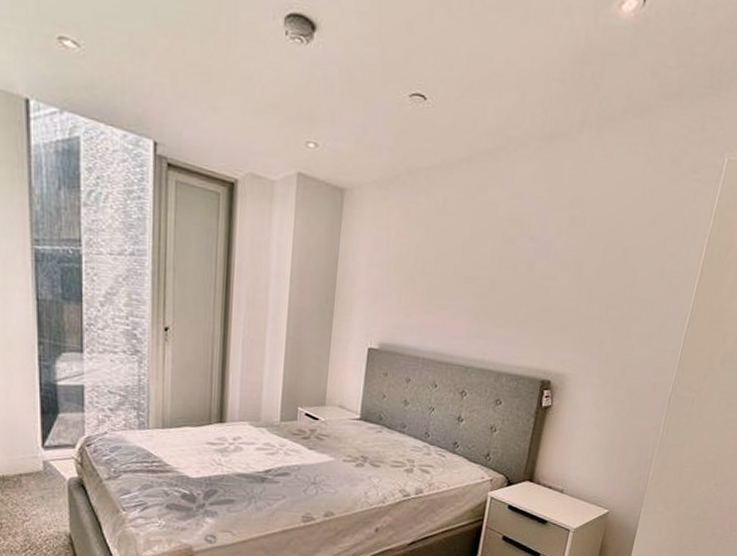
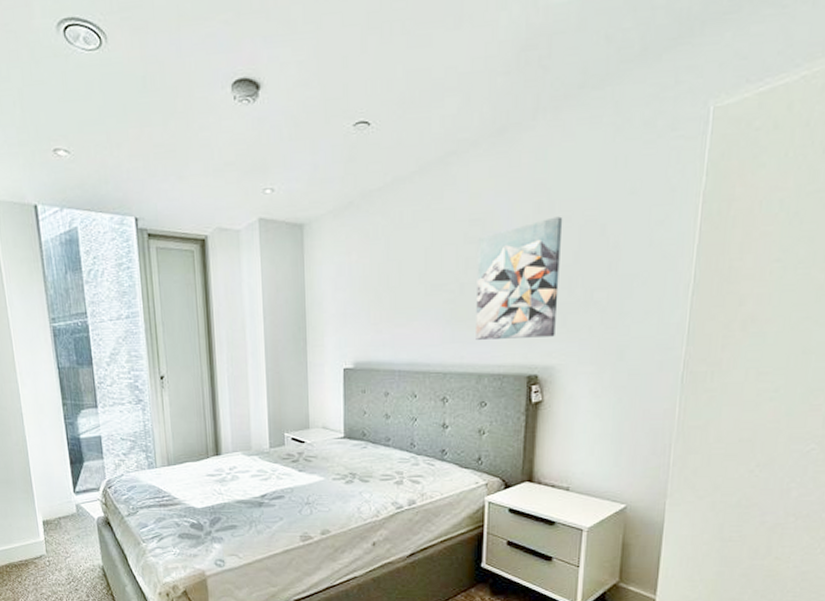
wall art: none [500,231,593,346] -> present [476,216,563,340]

